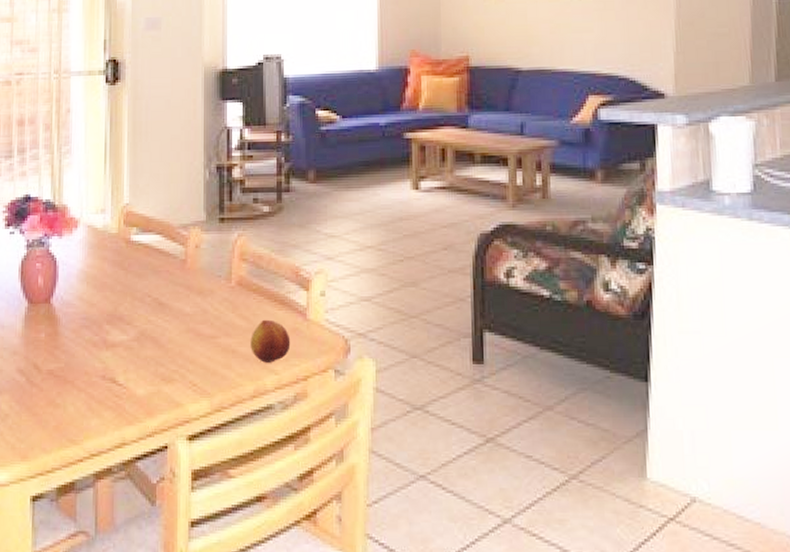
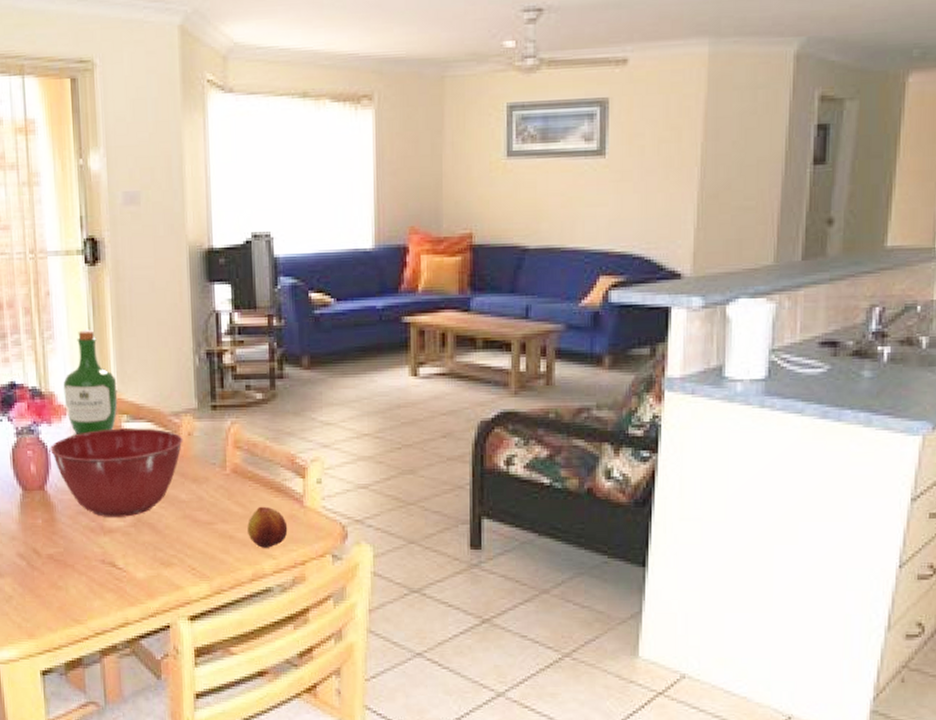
mixing bowl: none [59,240,190,331] -> present [50,428,183,517]
wine bottle: none [76,144,129,248] -> present [63,329,118,436]

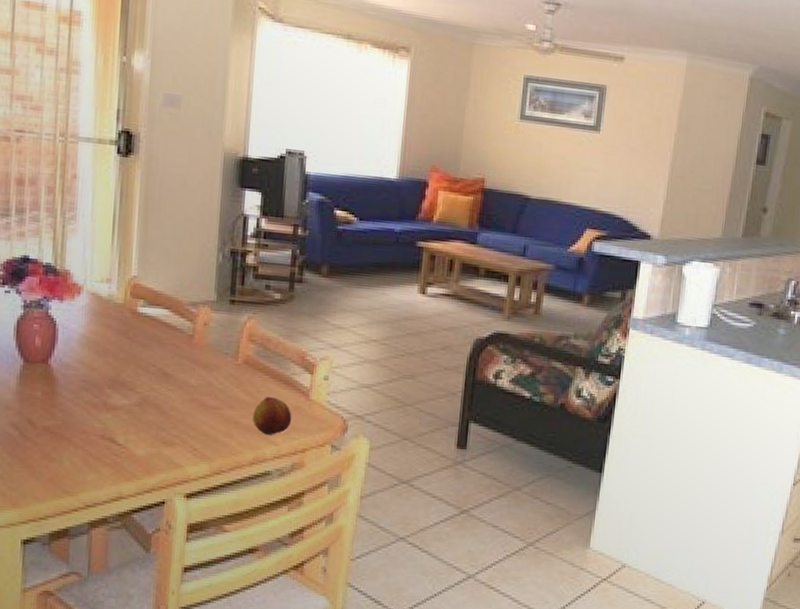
mixing bowl: present [50,428,183,517] -> none [59,311,198,396]
wine bottle: present [63,329,118,436] -> none [80,215,137,315]

